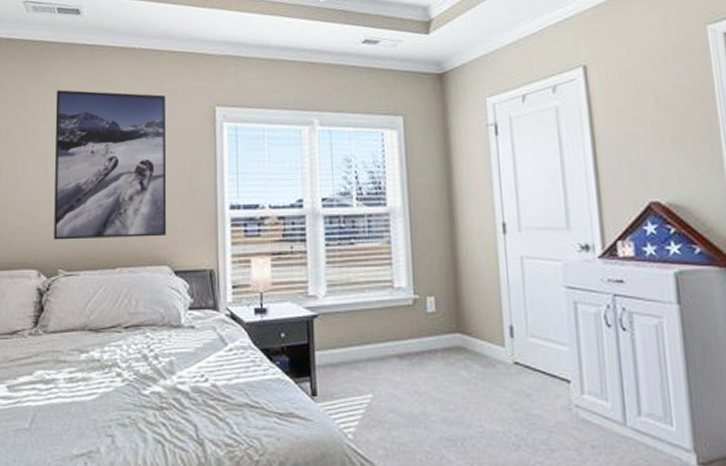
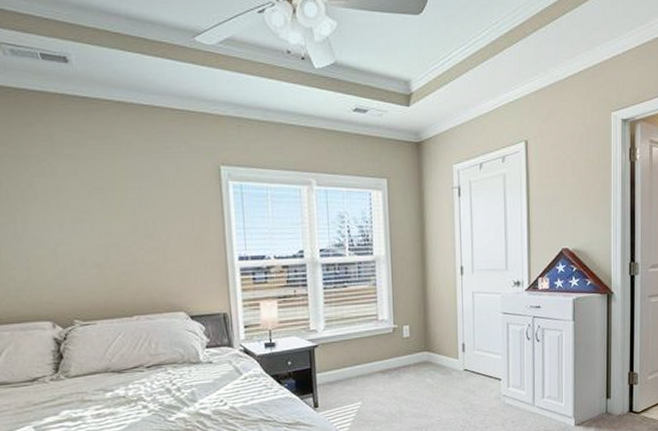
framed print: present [54,90,167,240] -> none [50,143,181,293]

